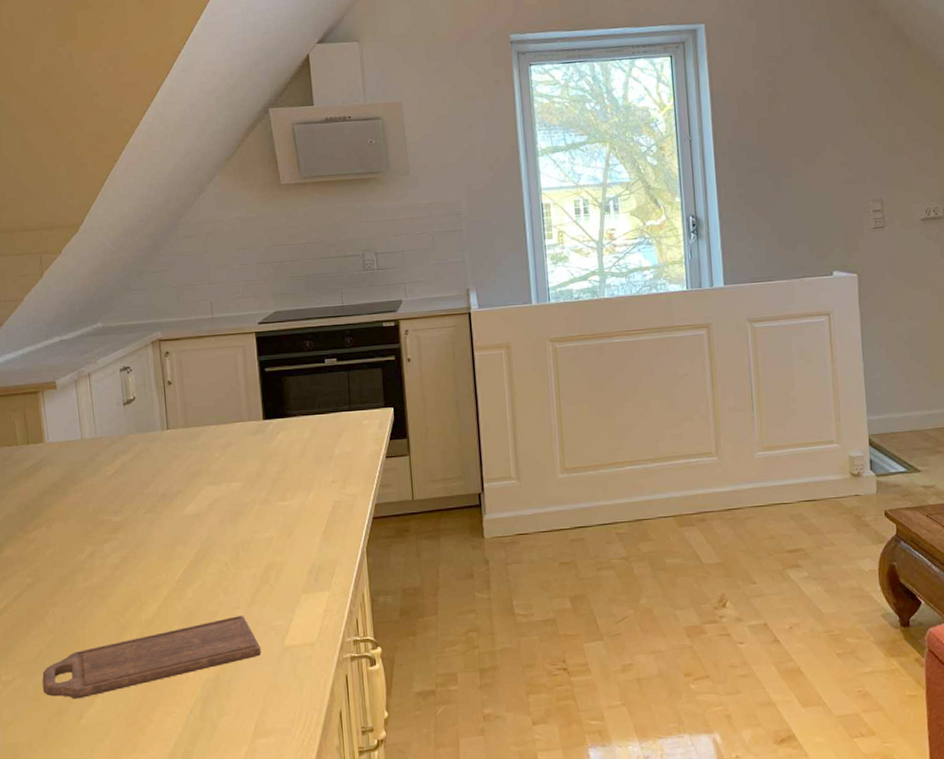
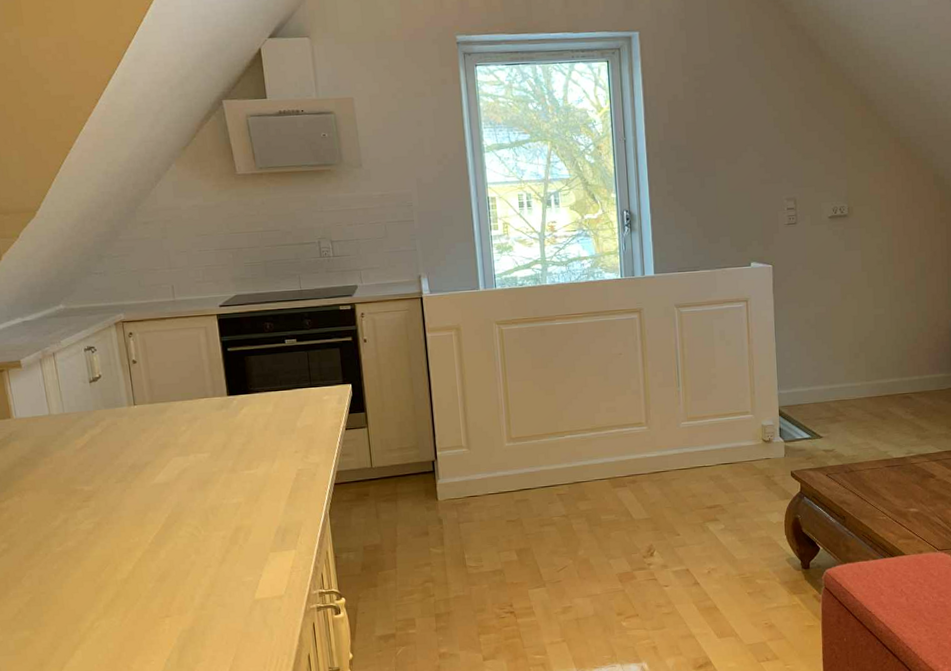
cutting board: present [42,616,262,699] -> none [22,573,233,652]

